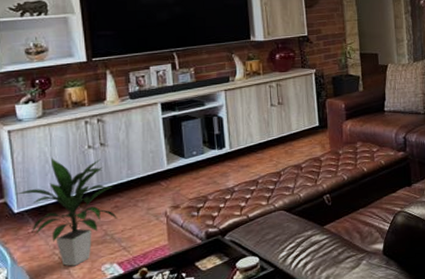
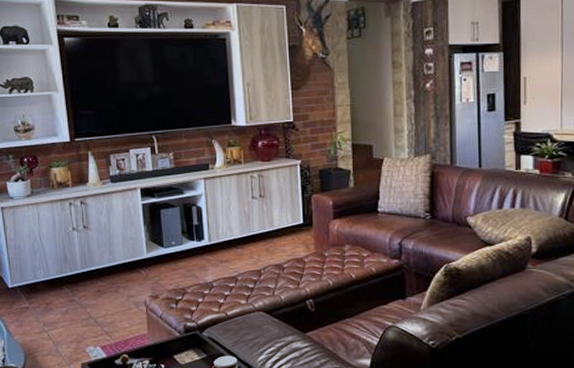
indoor plant: present [15,158,117,266] -> none [9,237,100,345]

